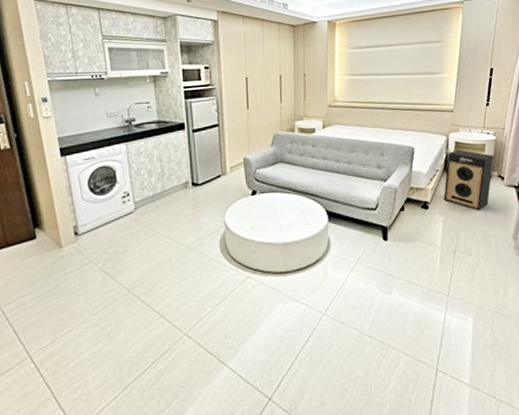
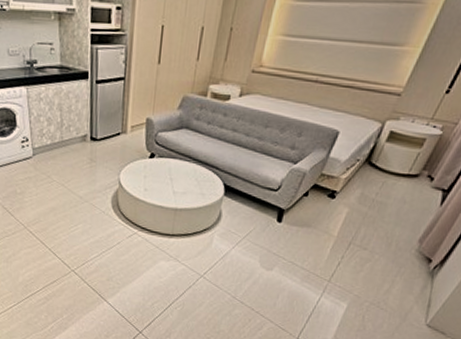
speaker: present [443,149,495,211] -> none [355,140,432,209]

